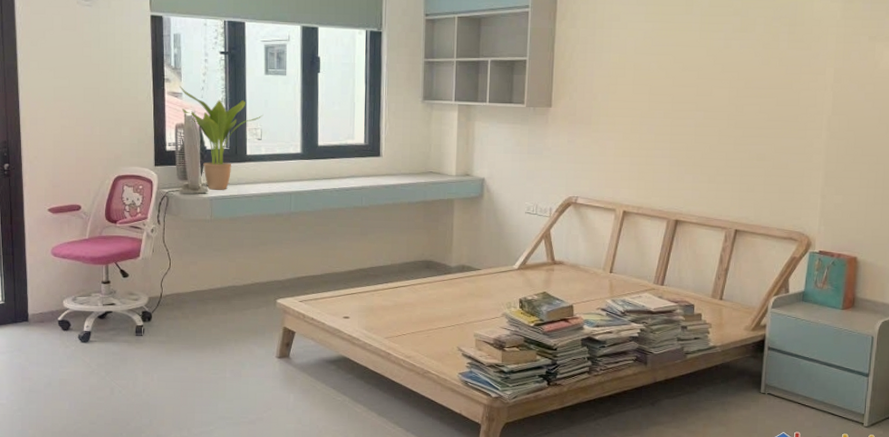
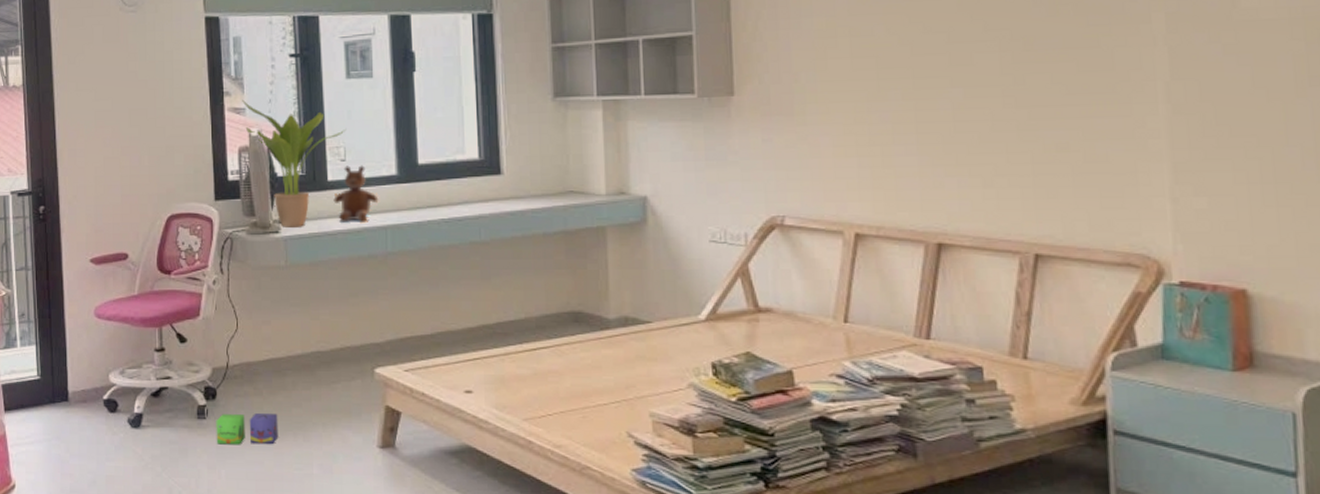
toy box: none [150,331,200,356] -> present [216,413,279,445]
teddy bear: none [251,143,286,188] -> present [333,165,379,223]

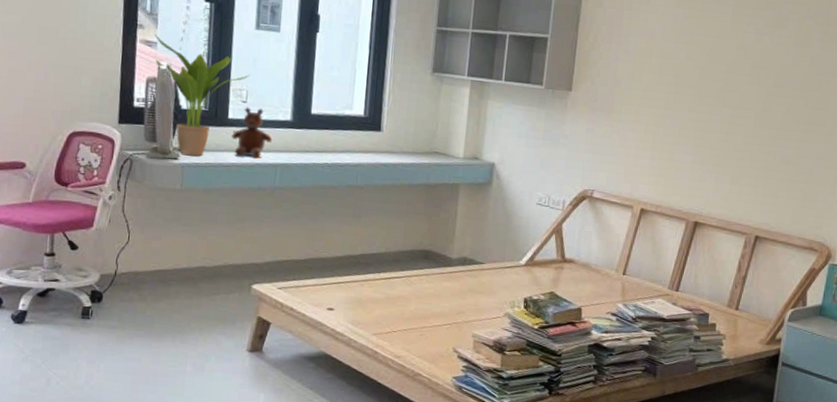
toy box: present [216,413,279,445] -> none [98,315,160,344]

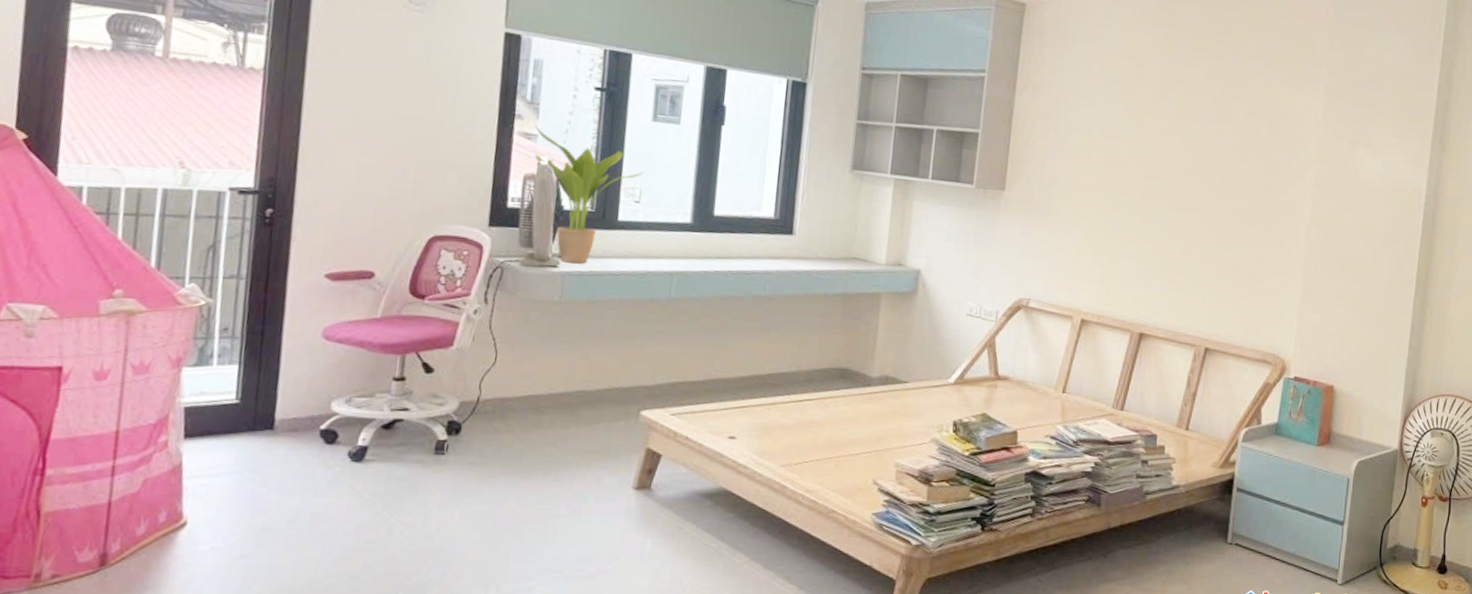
teddy bear: present [231,107,273,159] -> none [621,207,669,266]

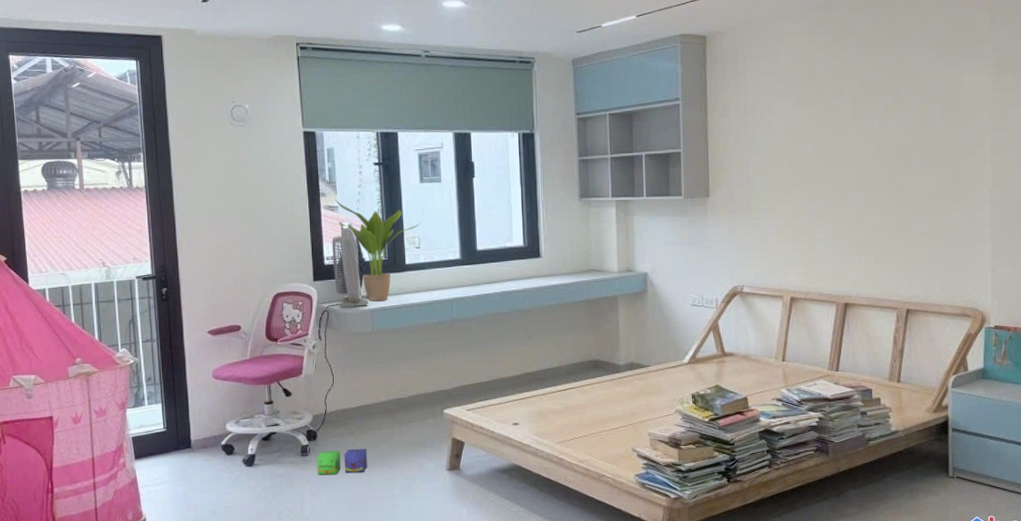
toy box: none [453,450,529,483] -> present [316,448,368,475]

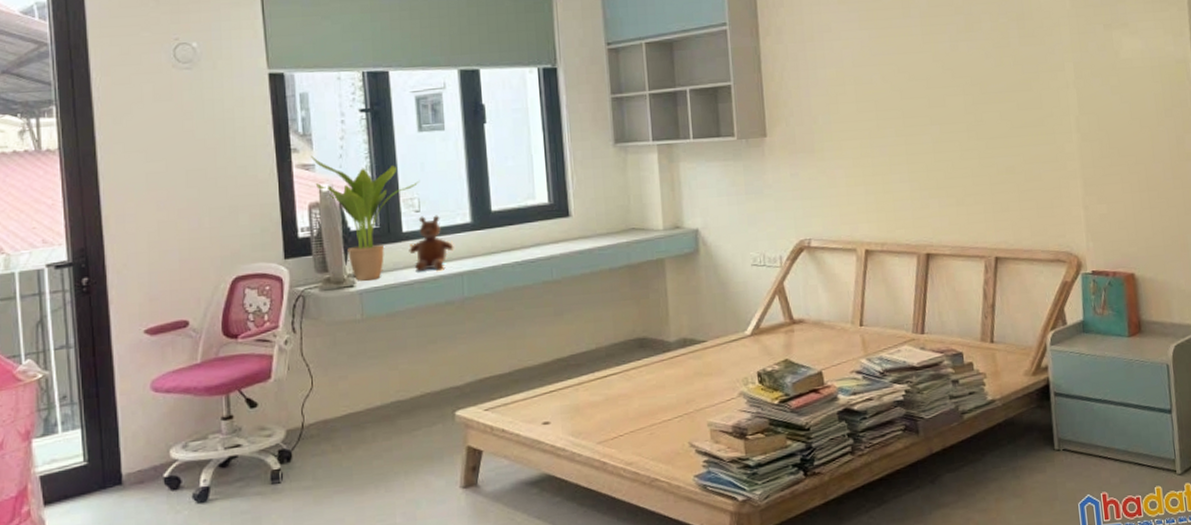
toy box: present [316,448,368,475] -> none [291,467,359,508]
teddy bear: none [410,251,446,297] -> present [409,215,454,272]

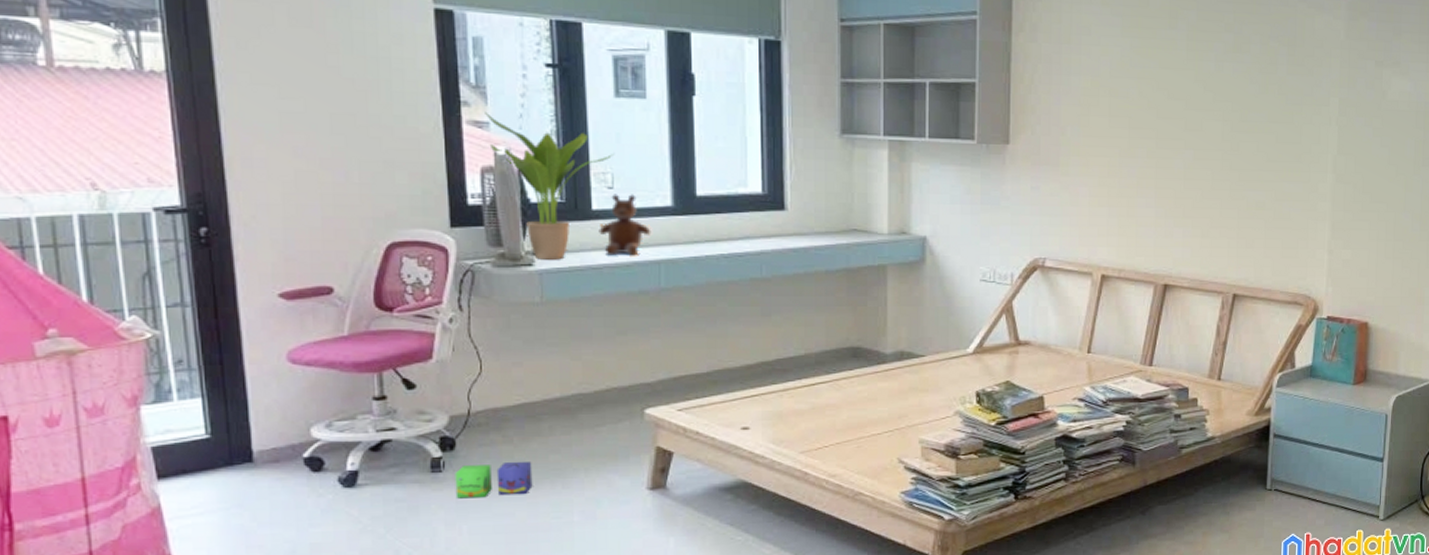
toy box: none [291,467,359,508] -> present [455,461,533,499]

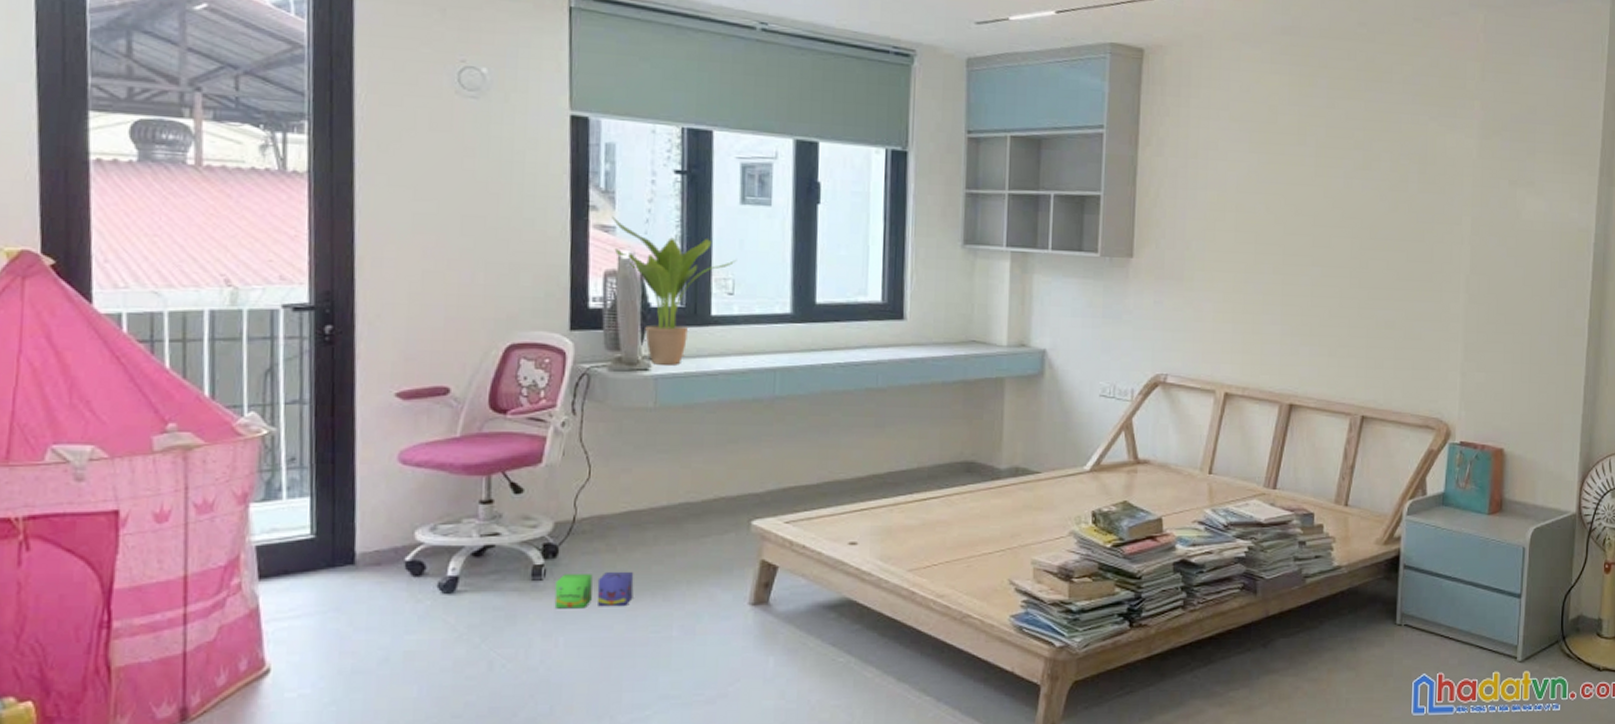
teddy bear: present [599,194,651,256] -> none [716,300,769,363]

